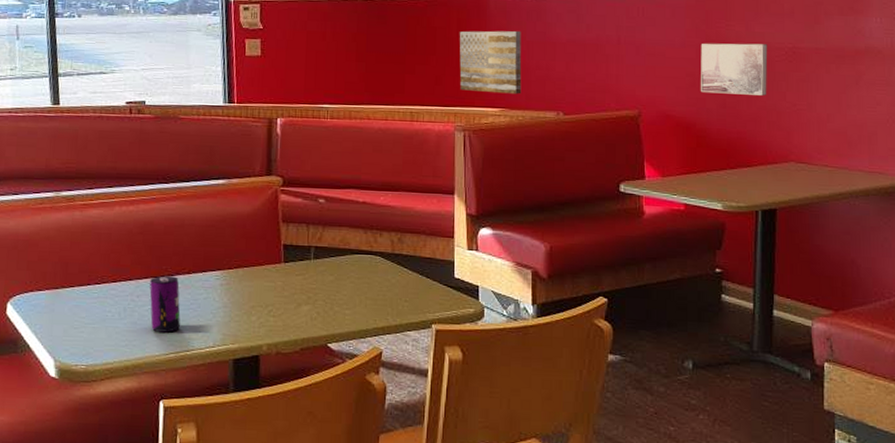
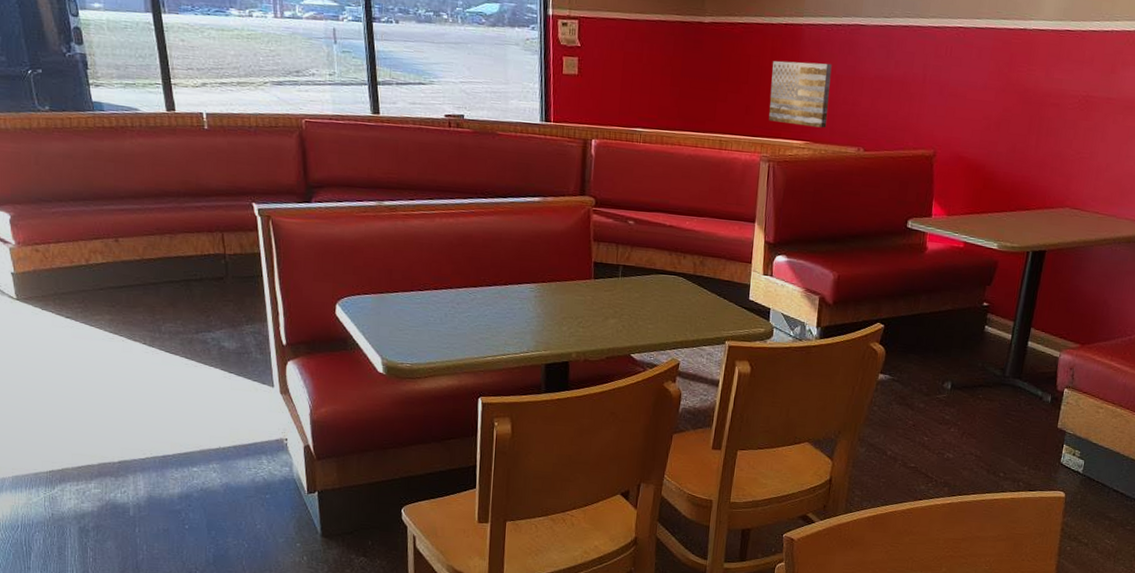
beverage can: present [149,275,181,333] -> none [469,285,498,338]
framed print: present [701,43,768,96] -> none [994,86,1064,142]

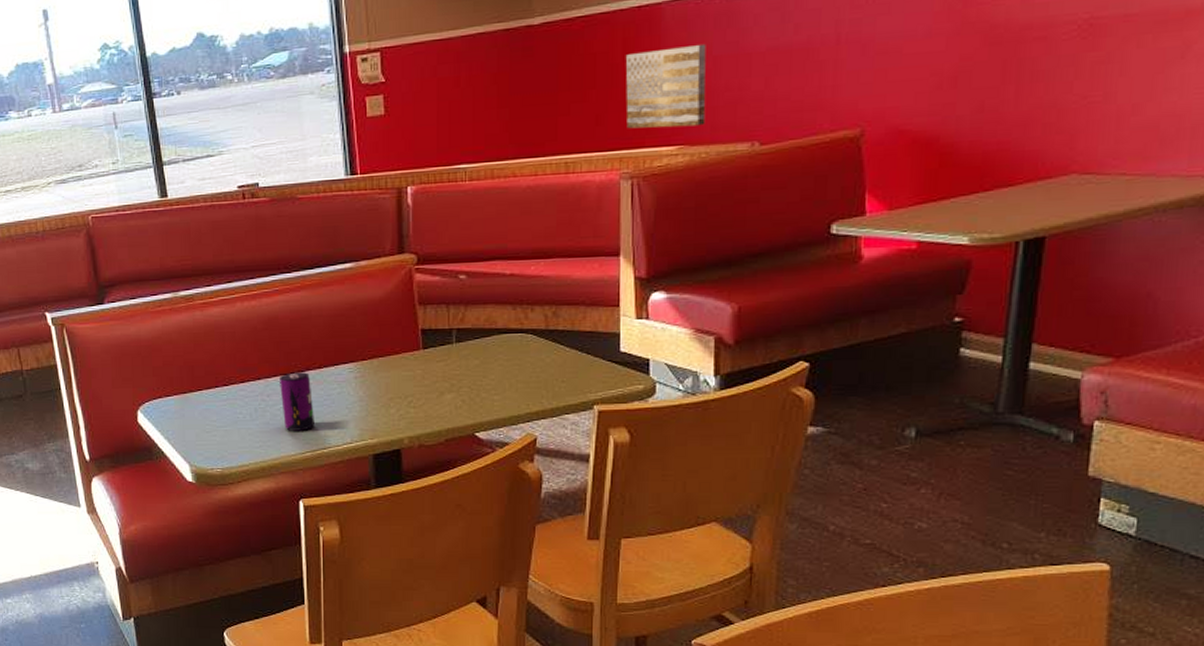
beverage can: none [469,285,498,338] -> present [280,372,314,431]

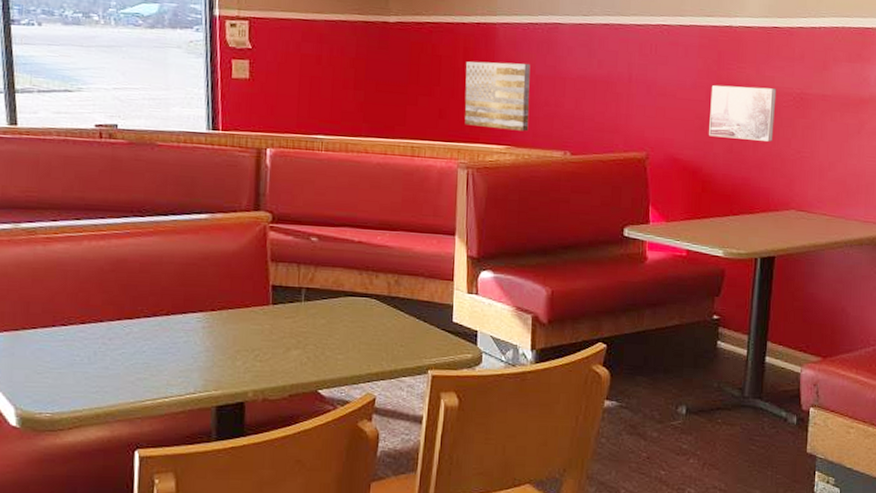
beverage can: present [280,372,314,431] -> none [123,317,158,378]
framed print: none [950,18,1052,96] -> present [709,85,777,142]

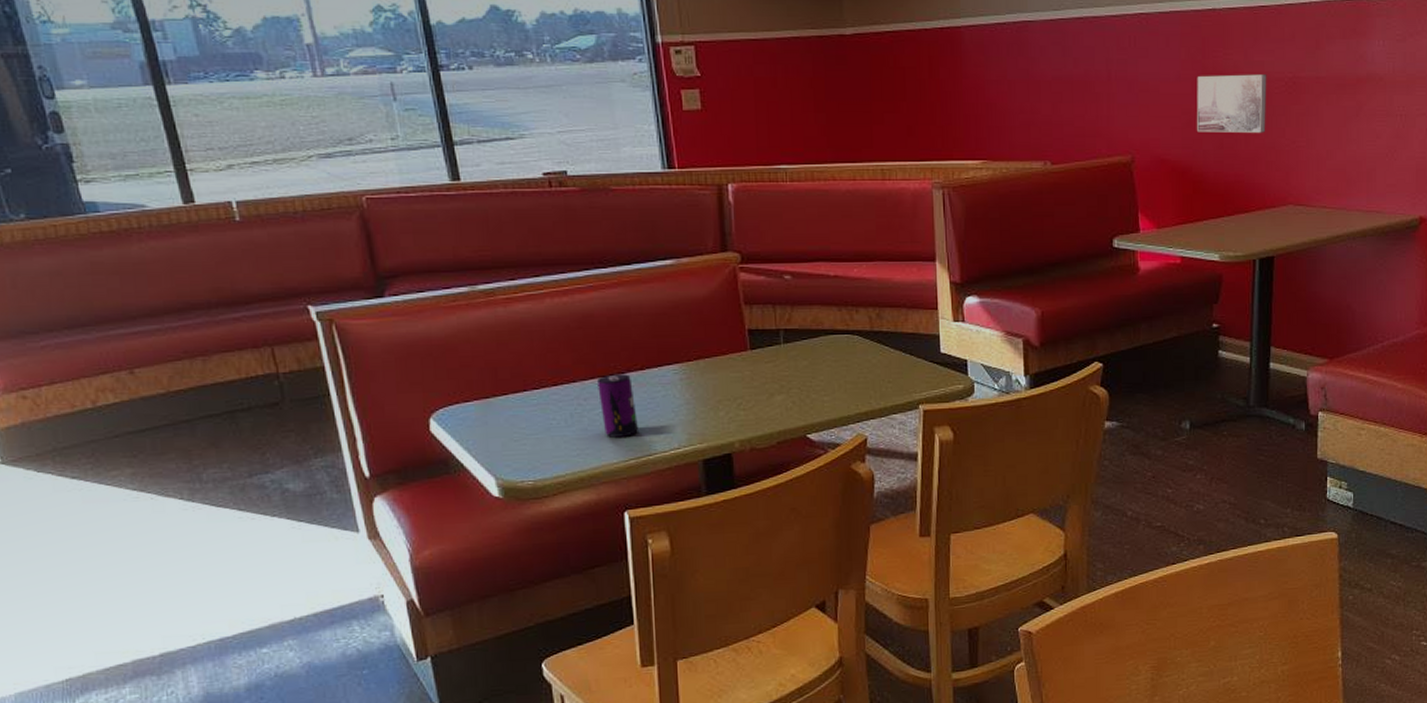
beverage can: none [123,317,158,378] -> present [597,374,638,438]
wall art: present [464,61,531,132] -> none [932,68,1004,143]

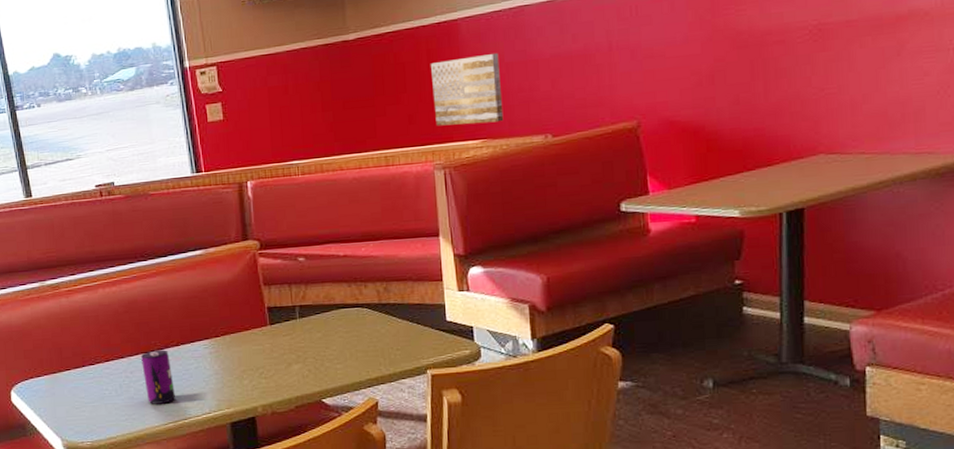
wall art: none [932,68,1004,143] -> present [431,52,504,126]
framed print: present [1197,74,1267,133] -> none [706,25,789,91]

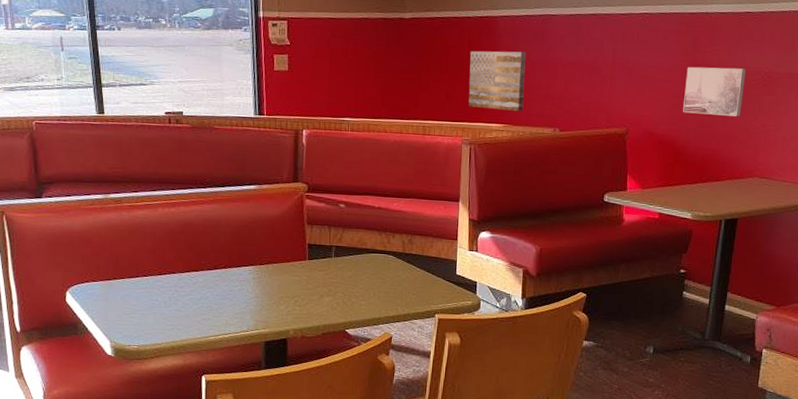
beverage can: present [141,349,175,404] -> none [191,270,219,319]
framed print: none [706,25,789,91] -> present [683,66,747,117]

